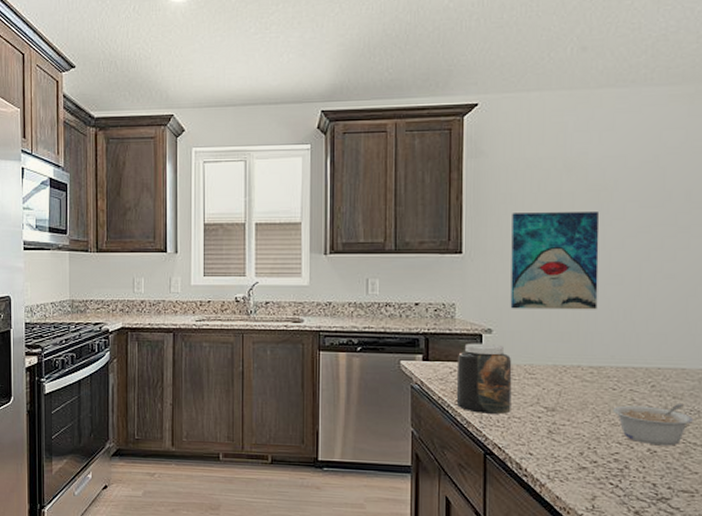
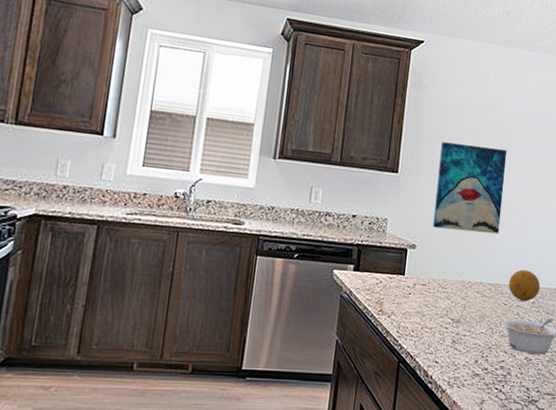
jar: present [456,343,512,414] -> none [379,256,430,324]
fruit: none [617,348,660,385] -> present [509,269,540,302]

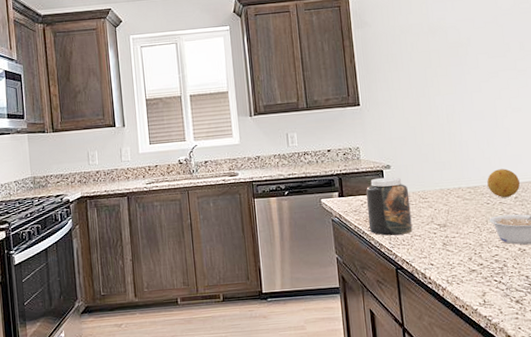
jar: none [379,256,430,324] -> present [366,177,413,236]
wall art: present [433,142,507,234] -> none [394,64,468,147]

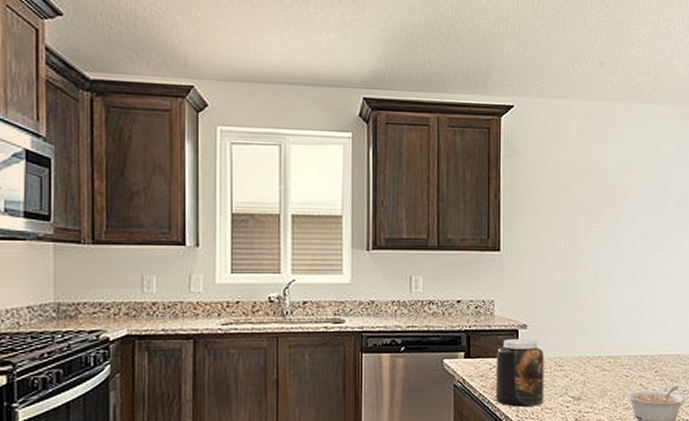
fruit: present [487,169,520,198] -> none [629,338,662,371]

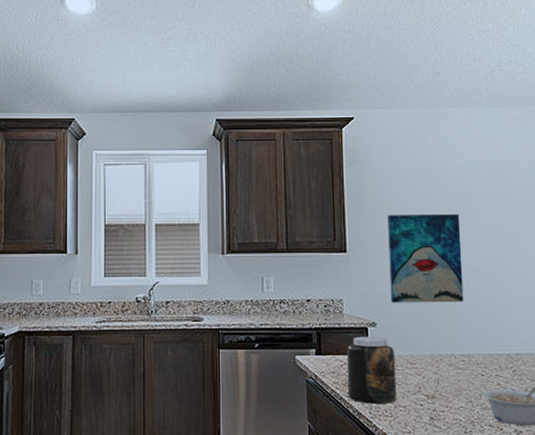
wall art: none [543,213,615,305] -> present [388,214,464,303]

